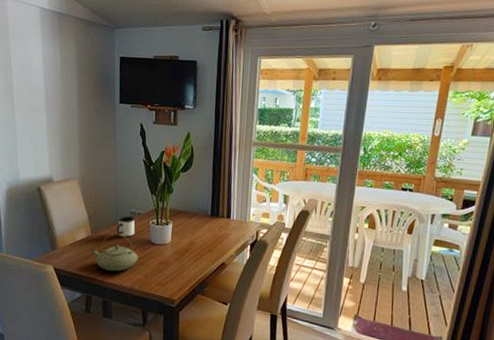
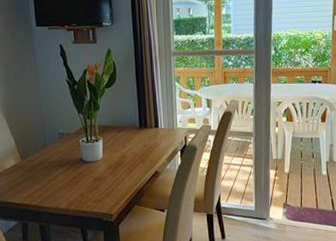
teapot: present [91,233,138,272] -> none [22,156,72,195]
mug: present [117,216,135,238] -> none [47,138,66,159]

